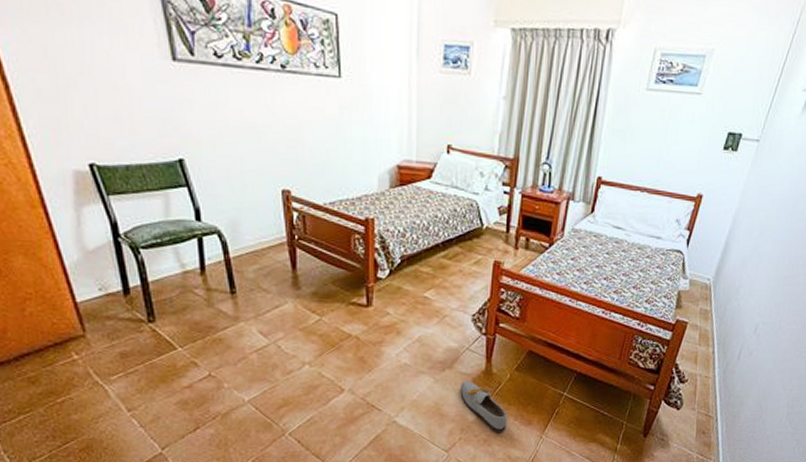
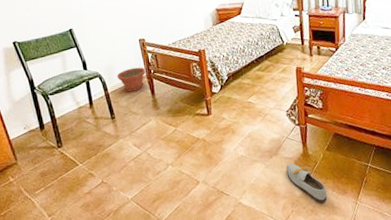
plant pot: none [244,228,287,261] -> present [116,67,146,92]

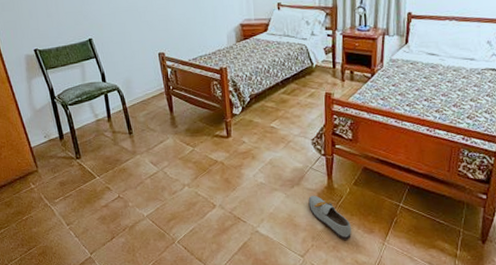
plant pot: present [116,67,146,92] -> none [135,82,165,108]

